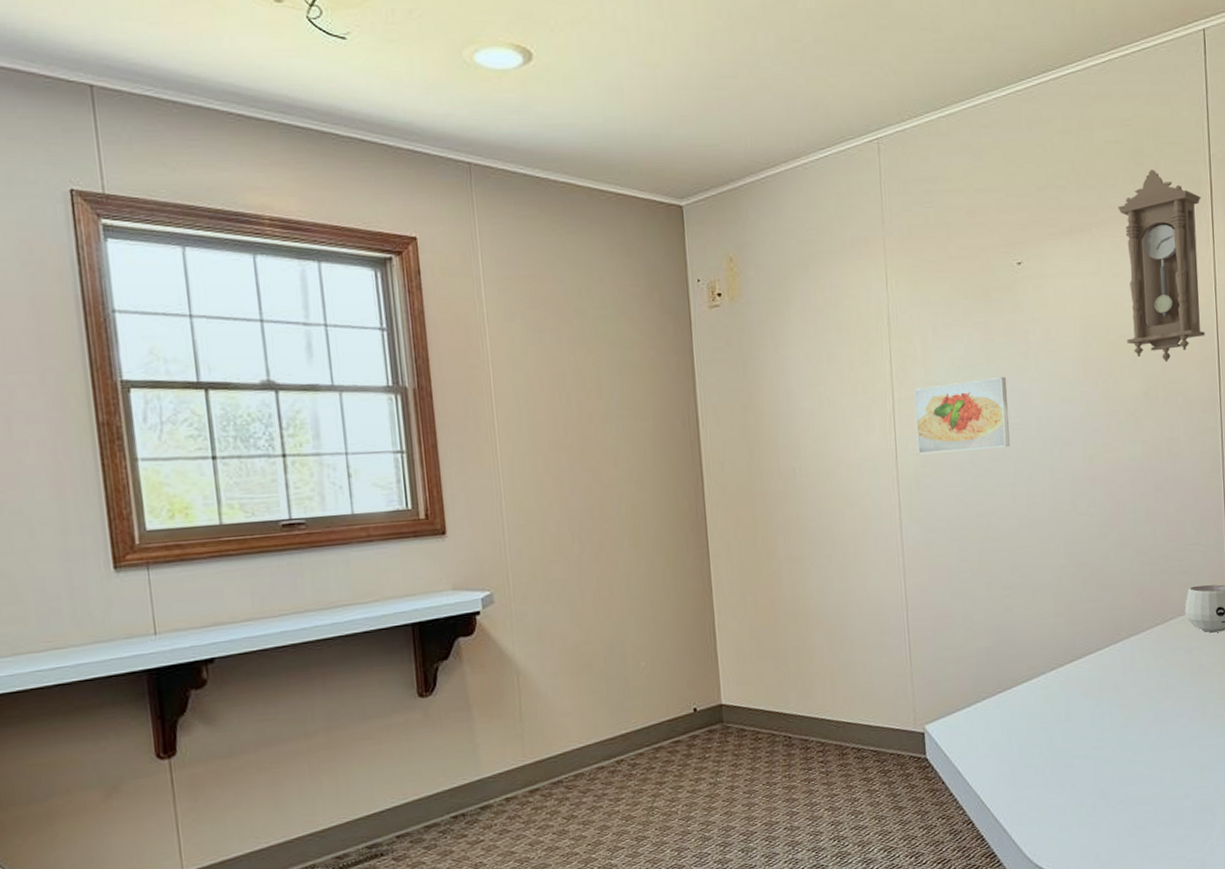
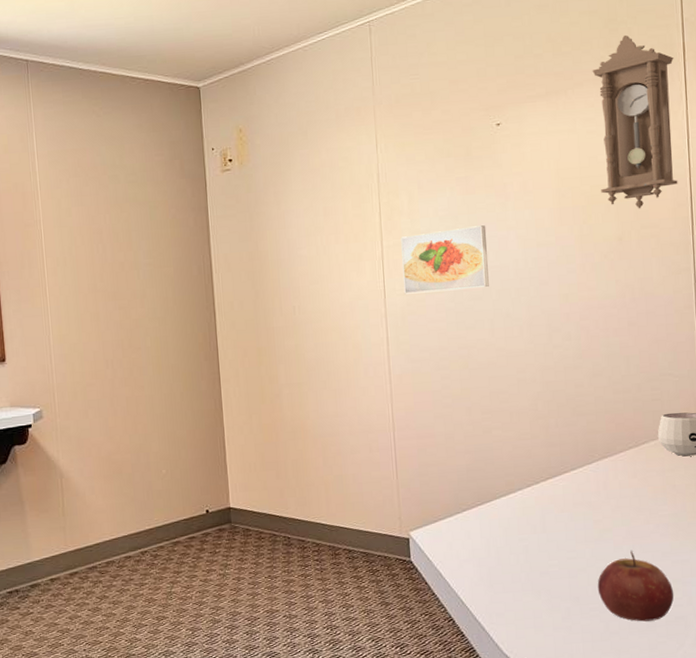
apple: none [1123,737,1202,814] -> present [597,551,674,622]

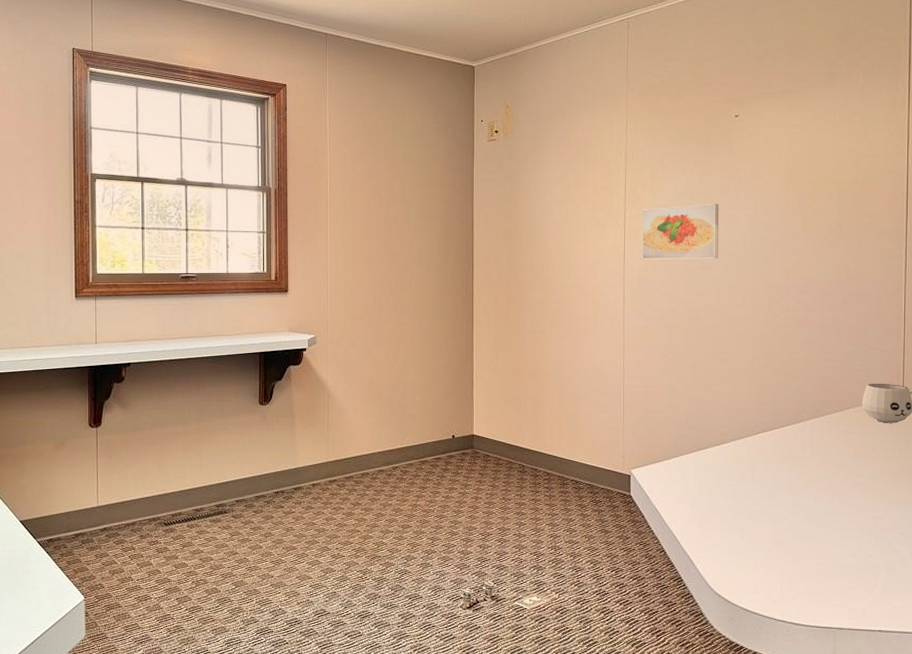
pendulum clock: present [592,34,678,209] -> none [825,44,900,200]
apple: present [597,551,674,622] -> none [797,504,867,568]

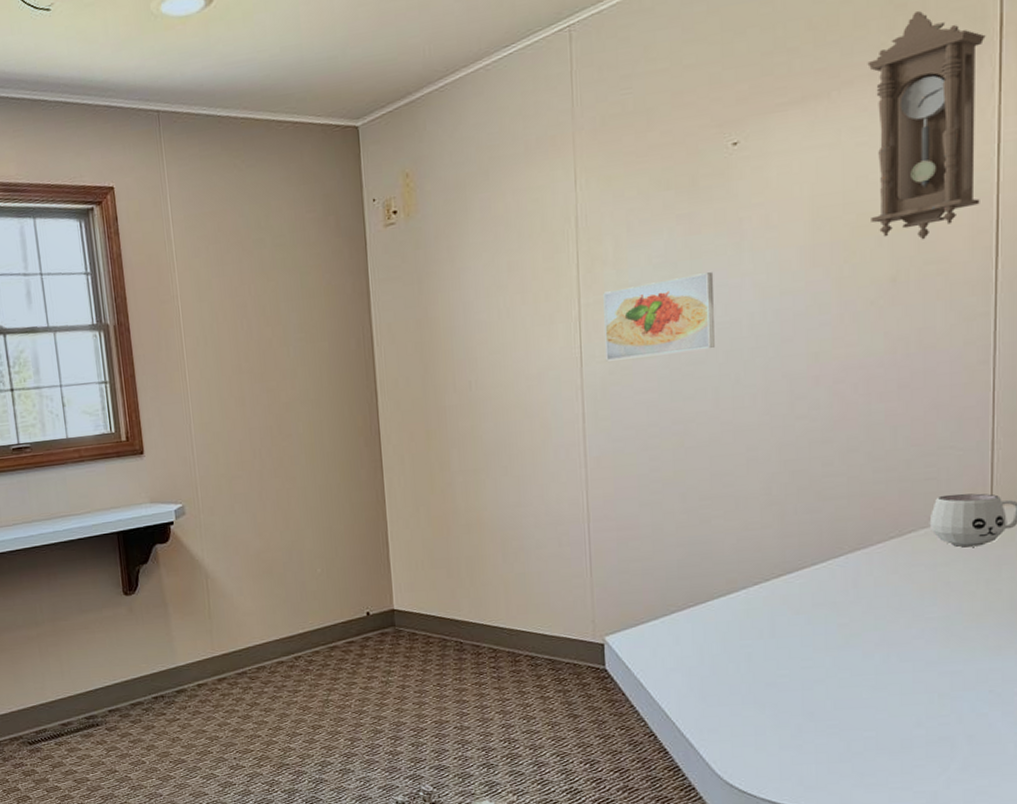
pendulum clock: none [825,44,900,200] -> present [867,10,986,240]

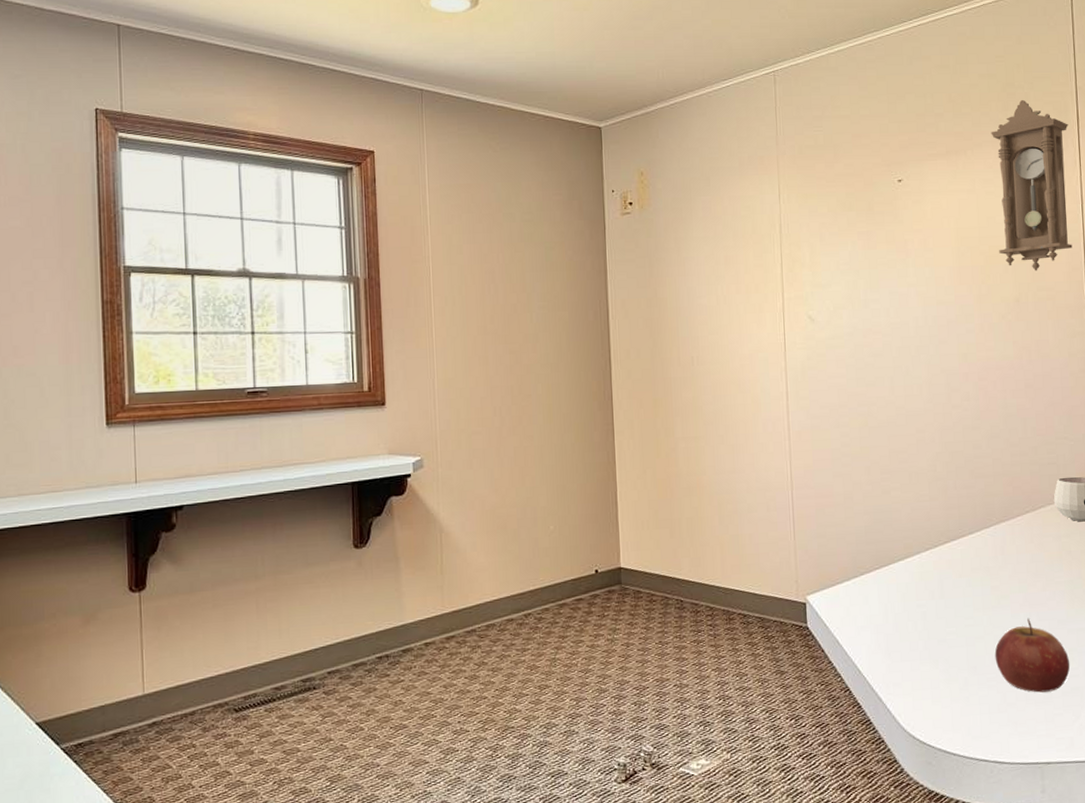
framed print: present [603,272,715,361] -> none [802,281,889,348]
apple: none [838,660,939,742] -> present [994,618,1070,693]

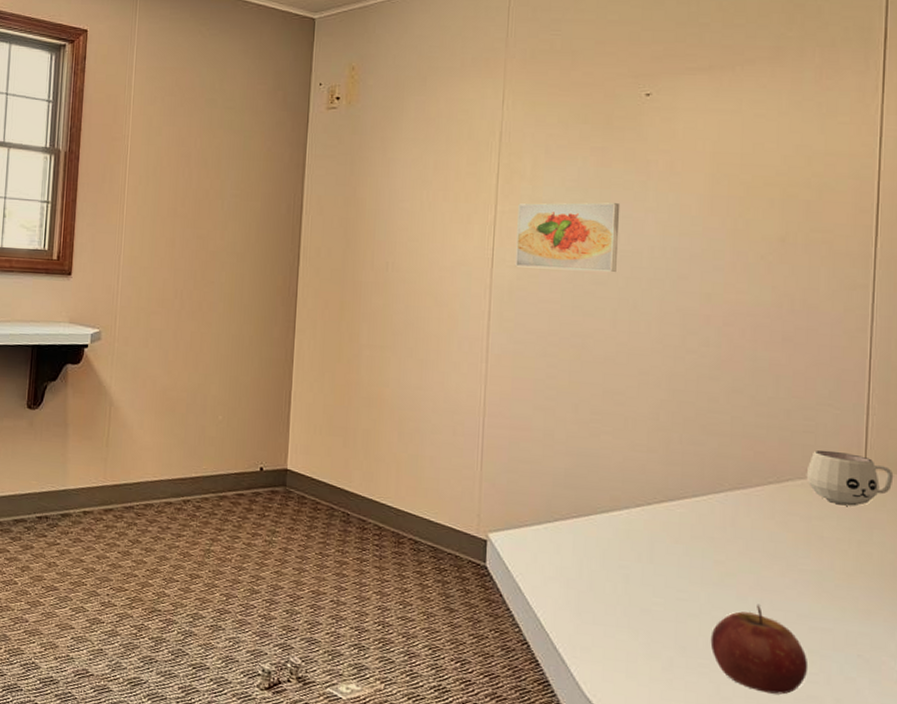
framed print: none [802,281,889,348] -> present [514,202,620,273]
pendulum clock: present [991,99,1073,271] -> none [765,12,872,209]

